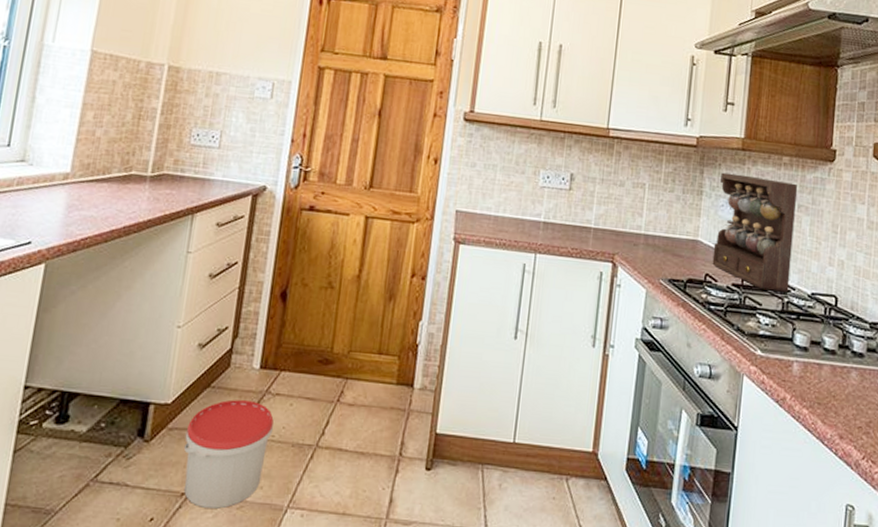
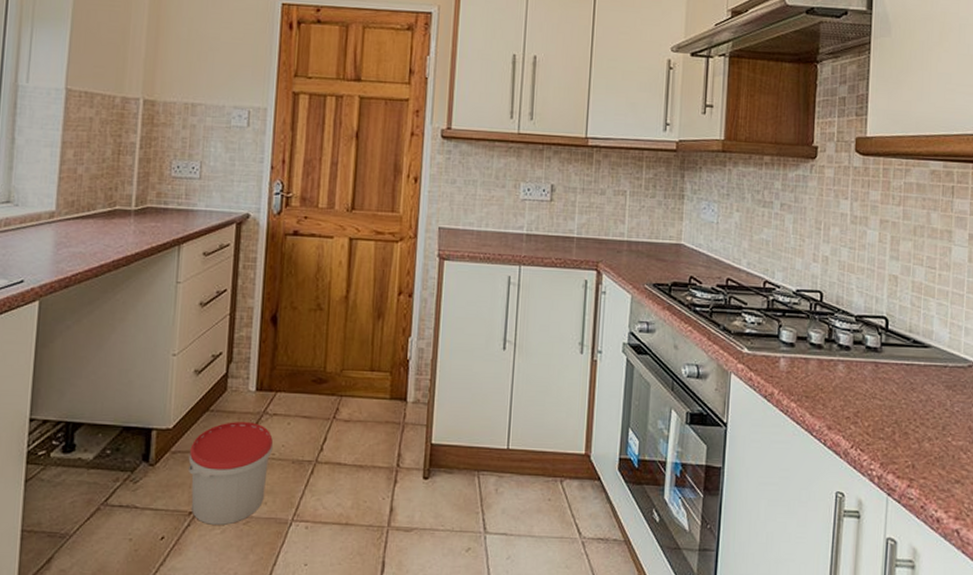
spice rack: present [712,172,797,293] -> none [696,175,779,291]

